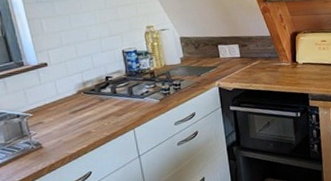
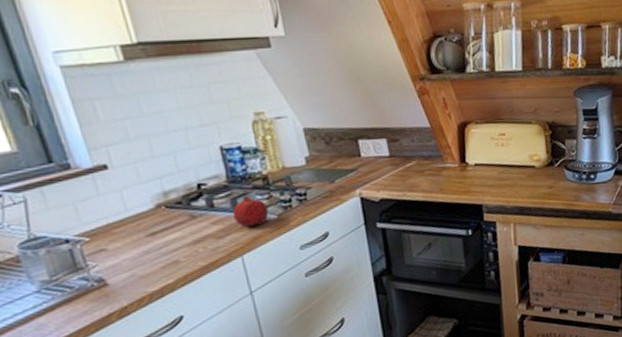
fruit: none [129,85,153,108] -> present [233,195,269,227]

